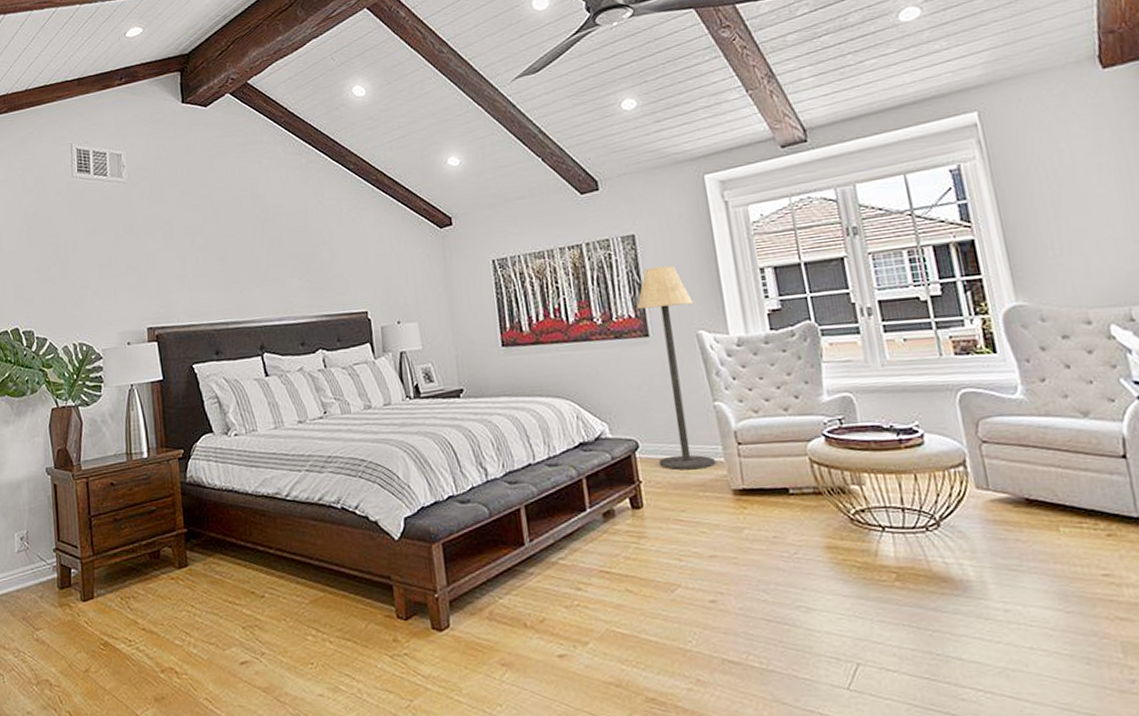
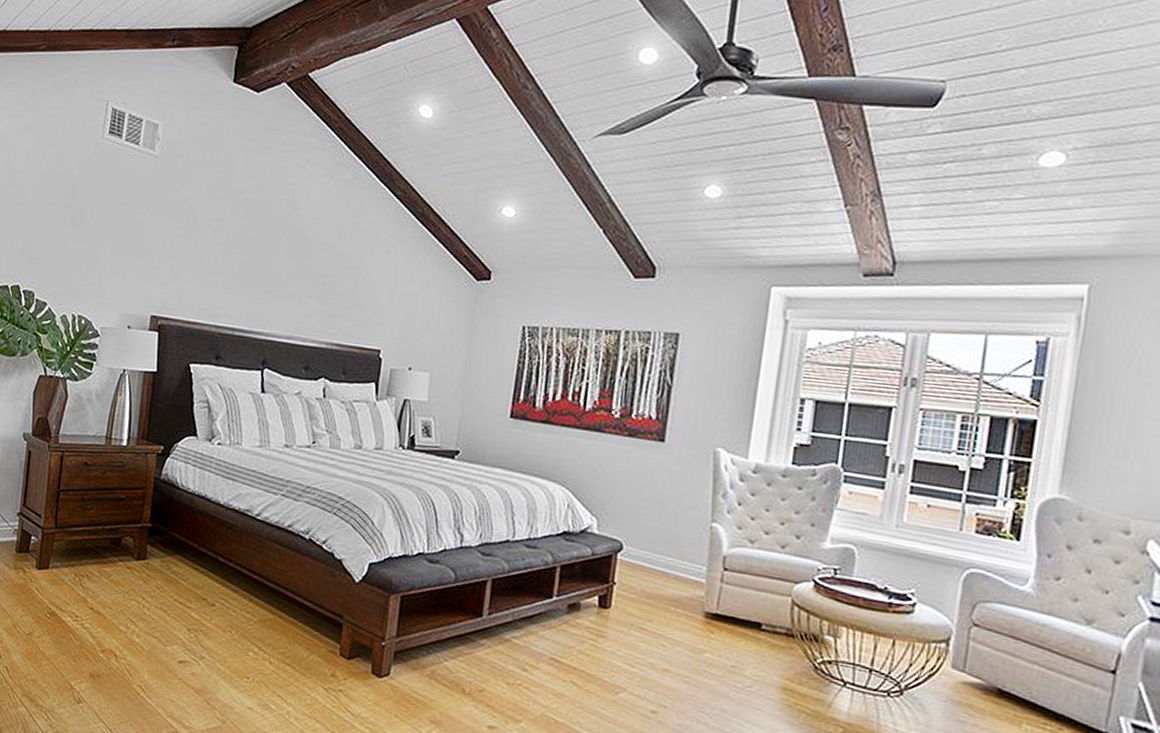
floor lamp: present [637,265,716,470] -> none [638,372,720,586]

